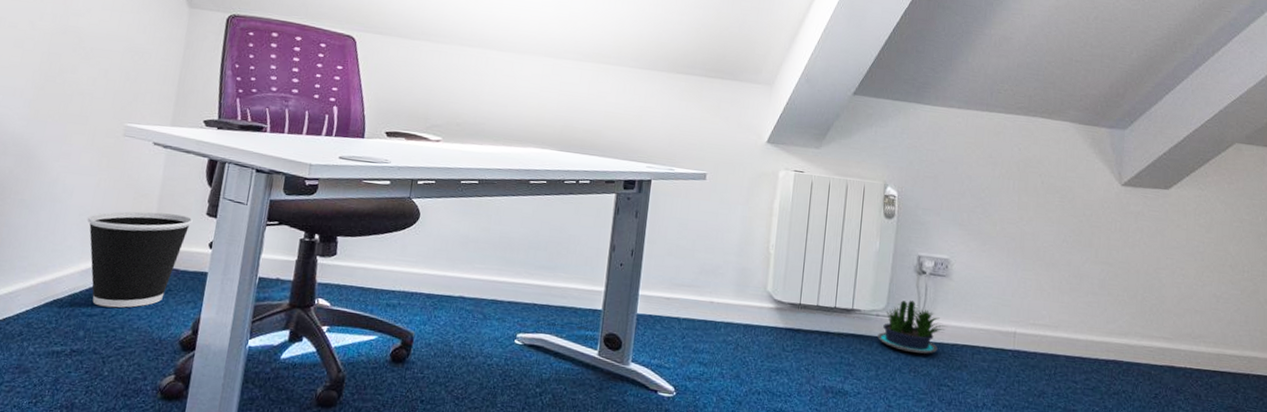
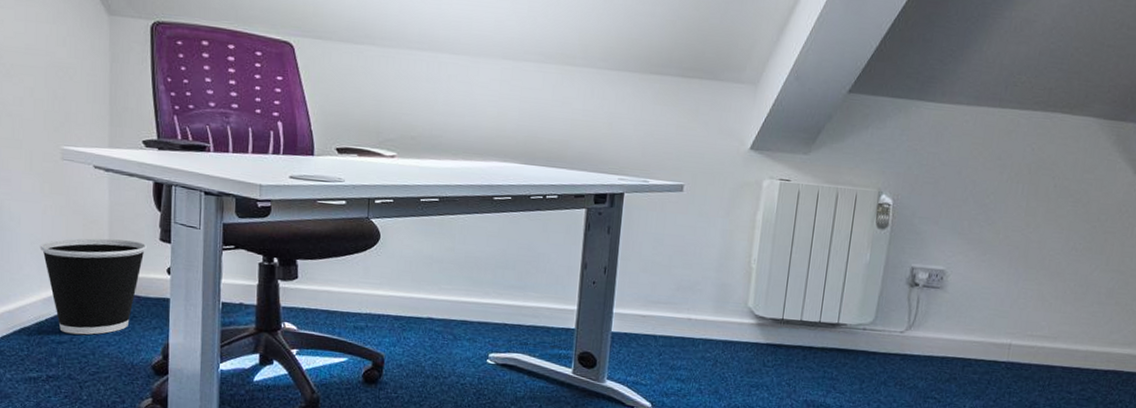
potted plant: present [877,300,945,354] -> none [863,313,936,367]

